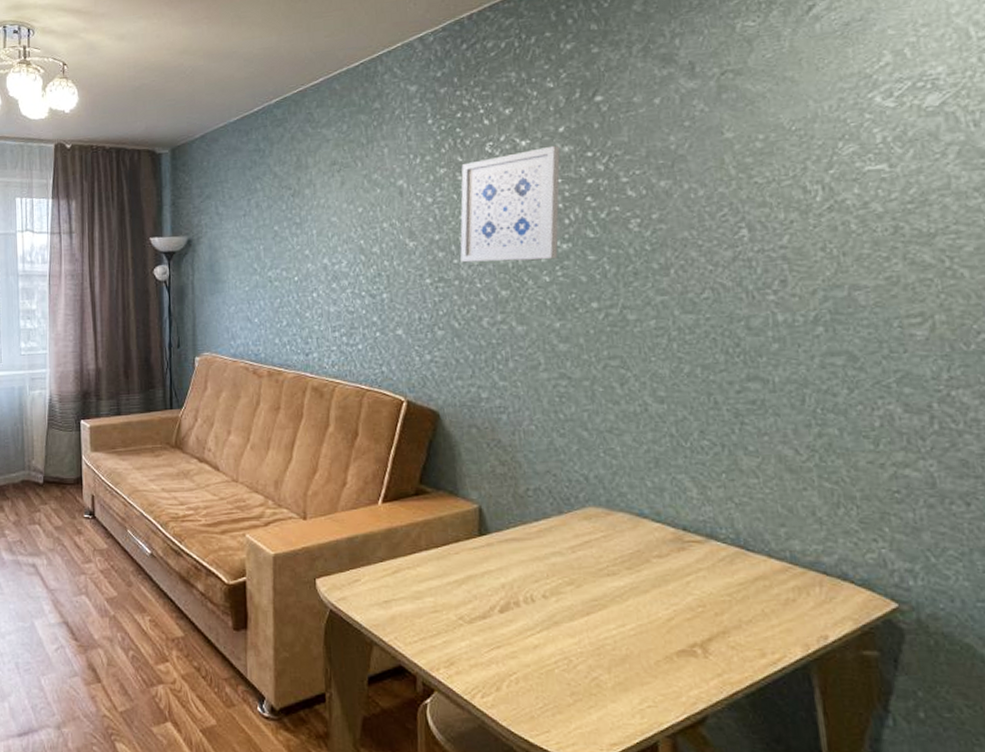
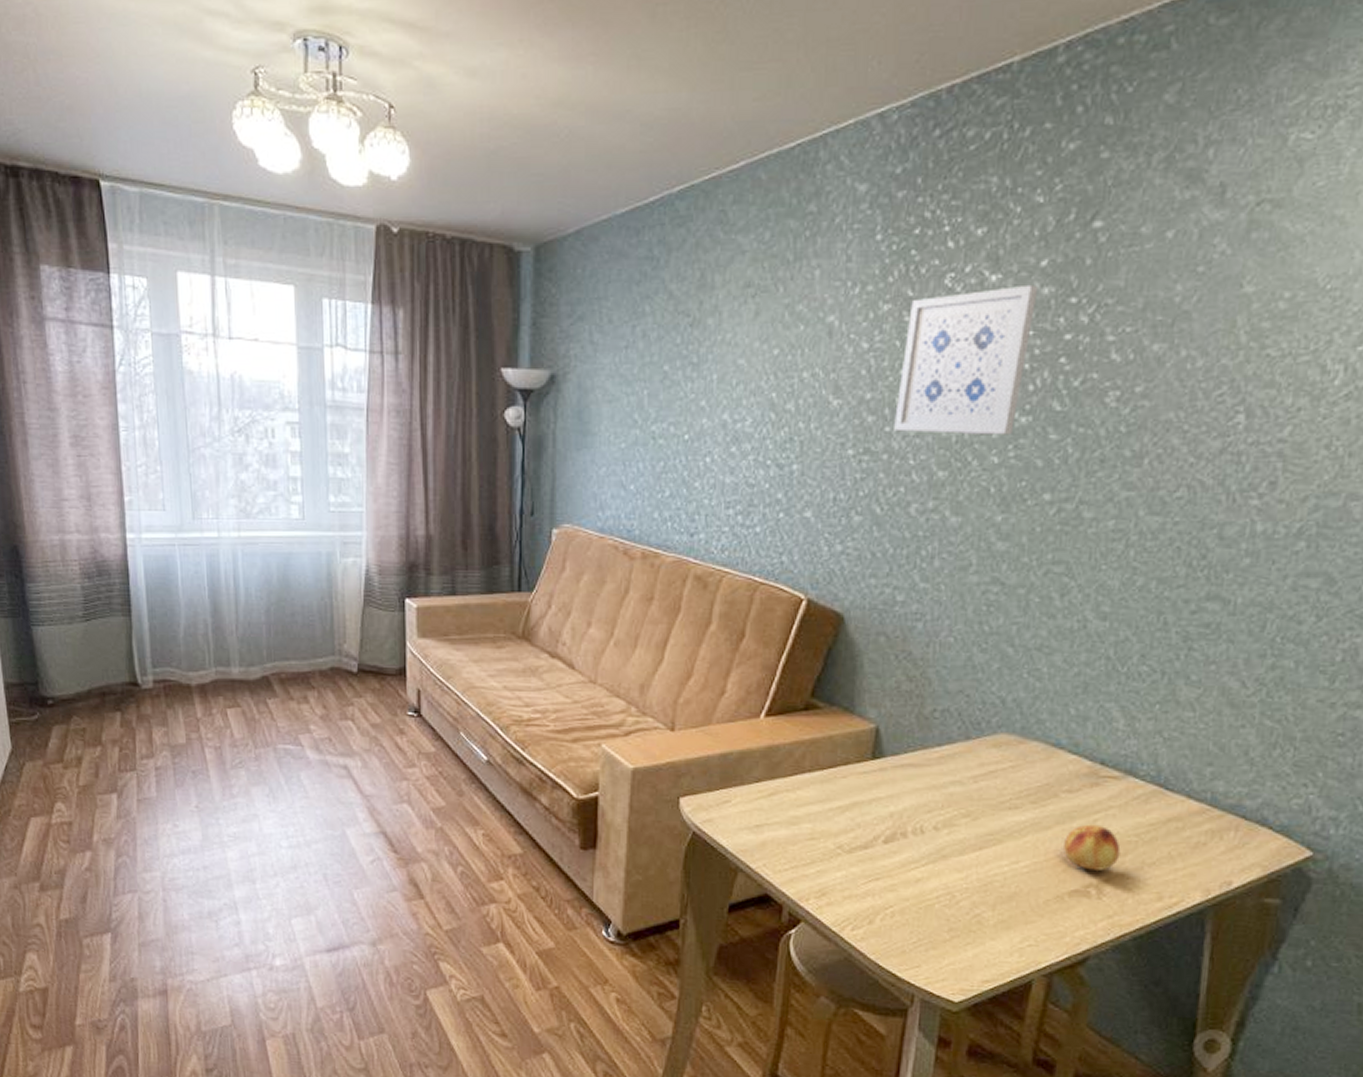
fruit: none [663,586,718,630] -> present [1064,824,1121,871]

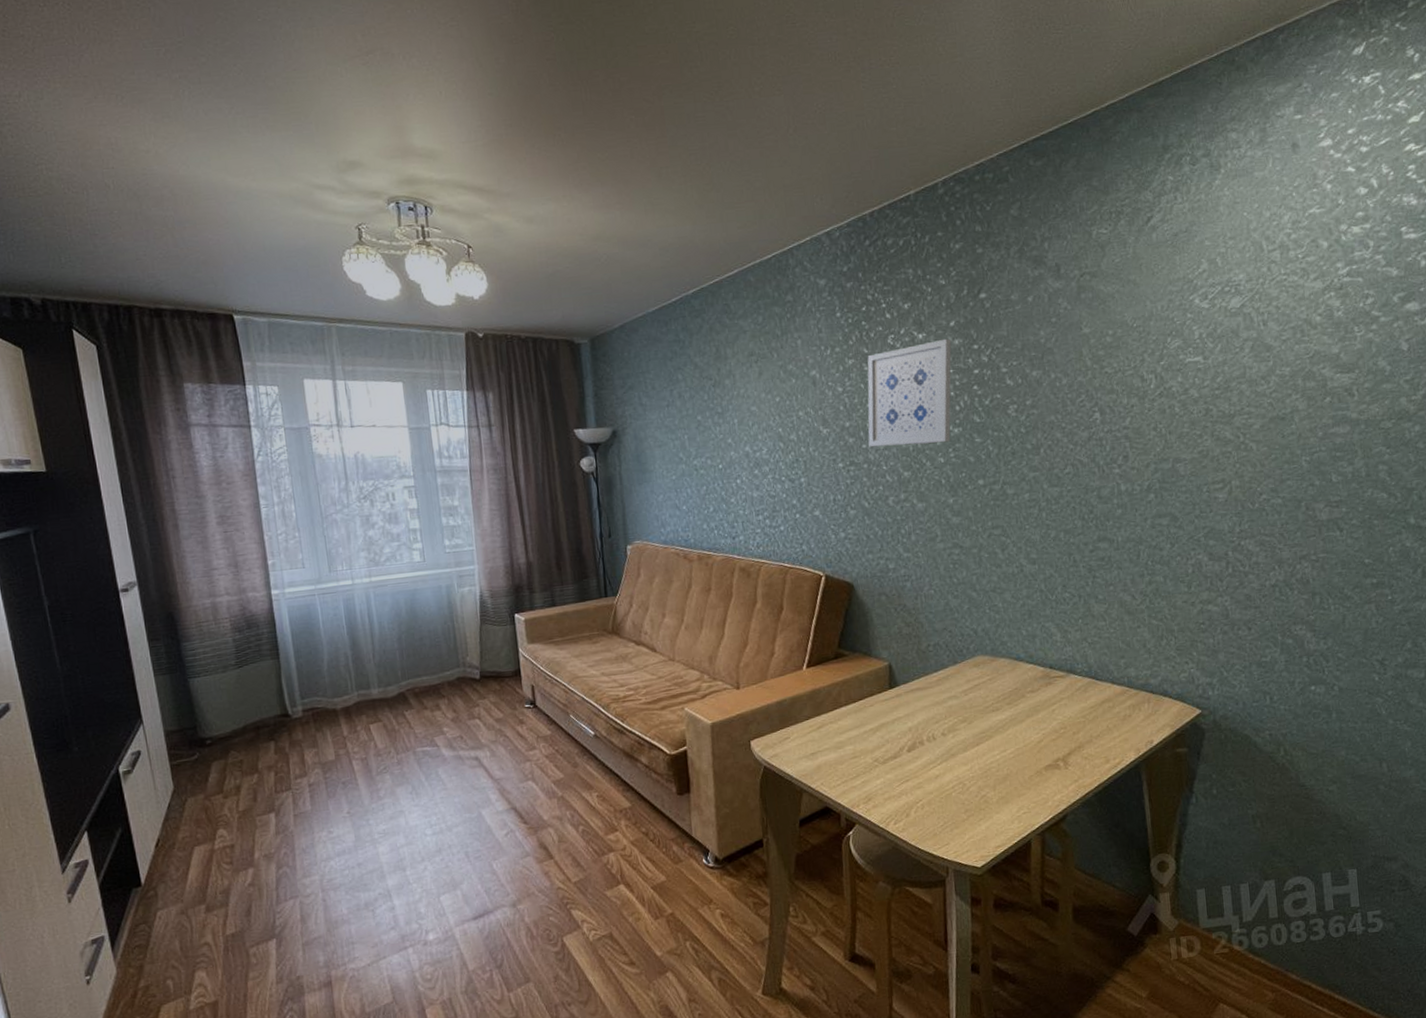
fruit: present [1064,824,1121,871] -> none [1035,713,1075,748]

